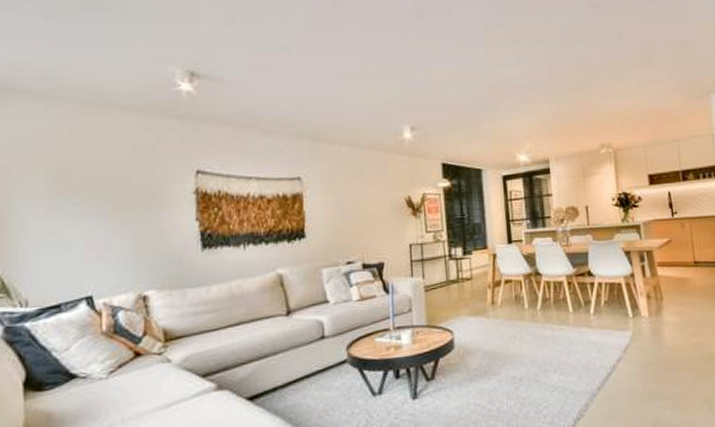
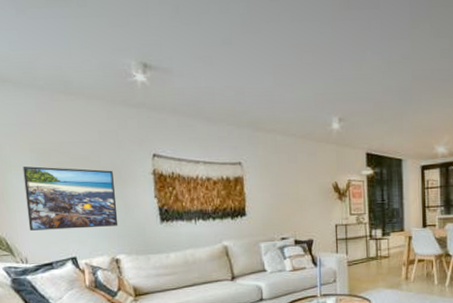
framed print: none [34,188,149,266] -> present [23,166,119,231]

